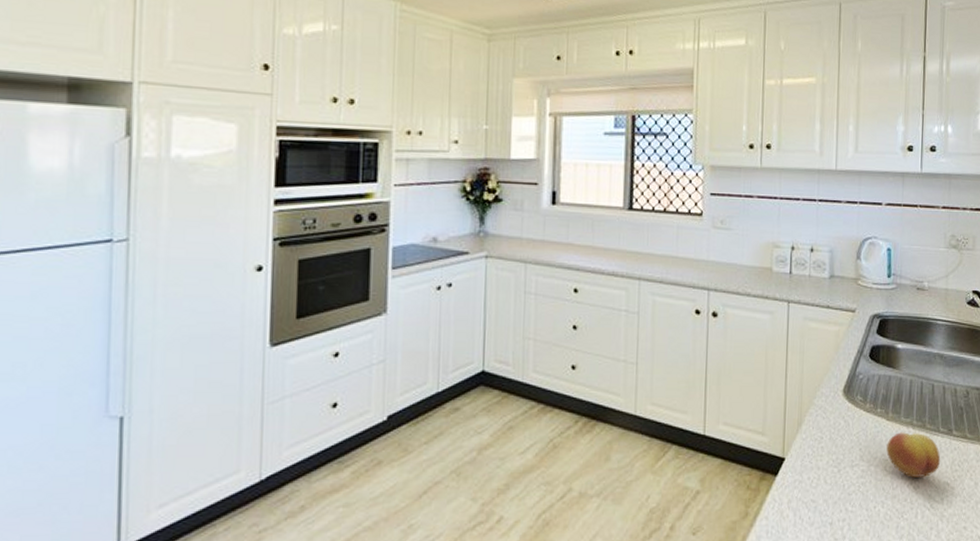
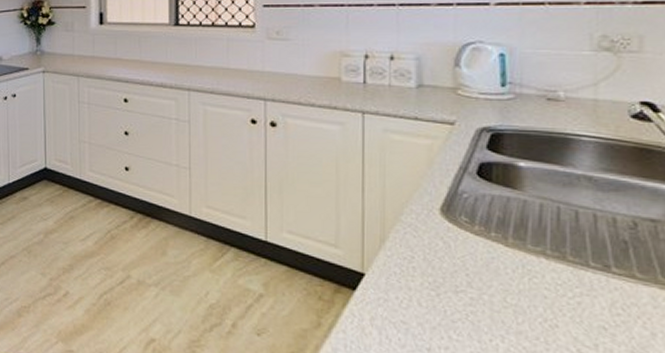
fruit: present [886,432,941,478] -> none [506,261,592,316]

